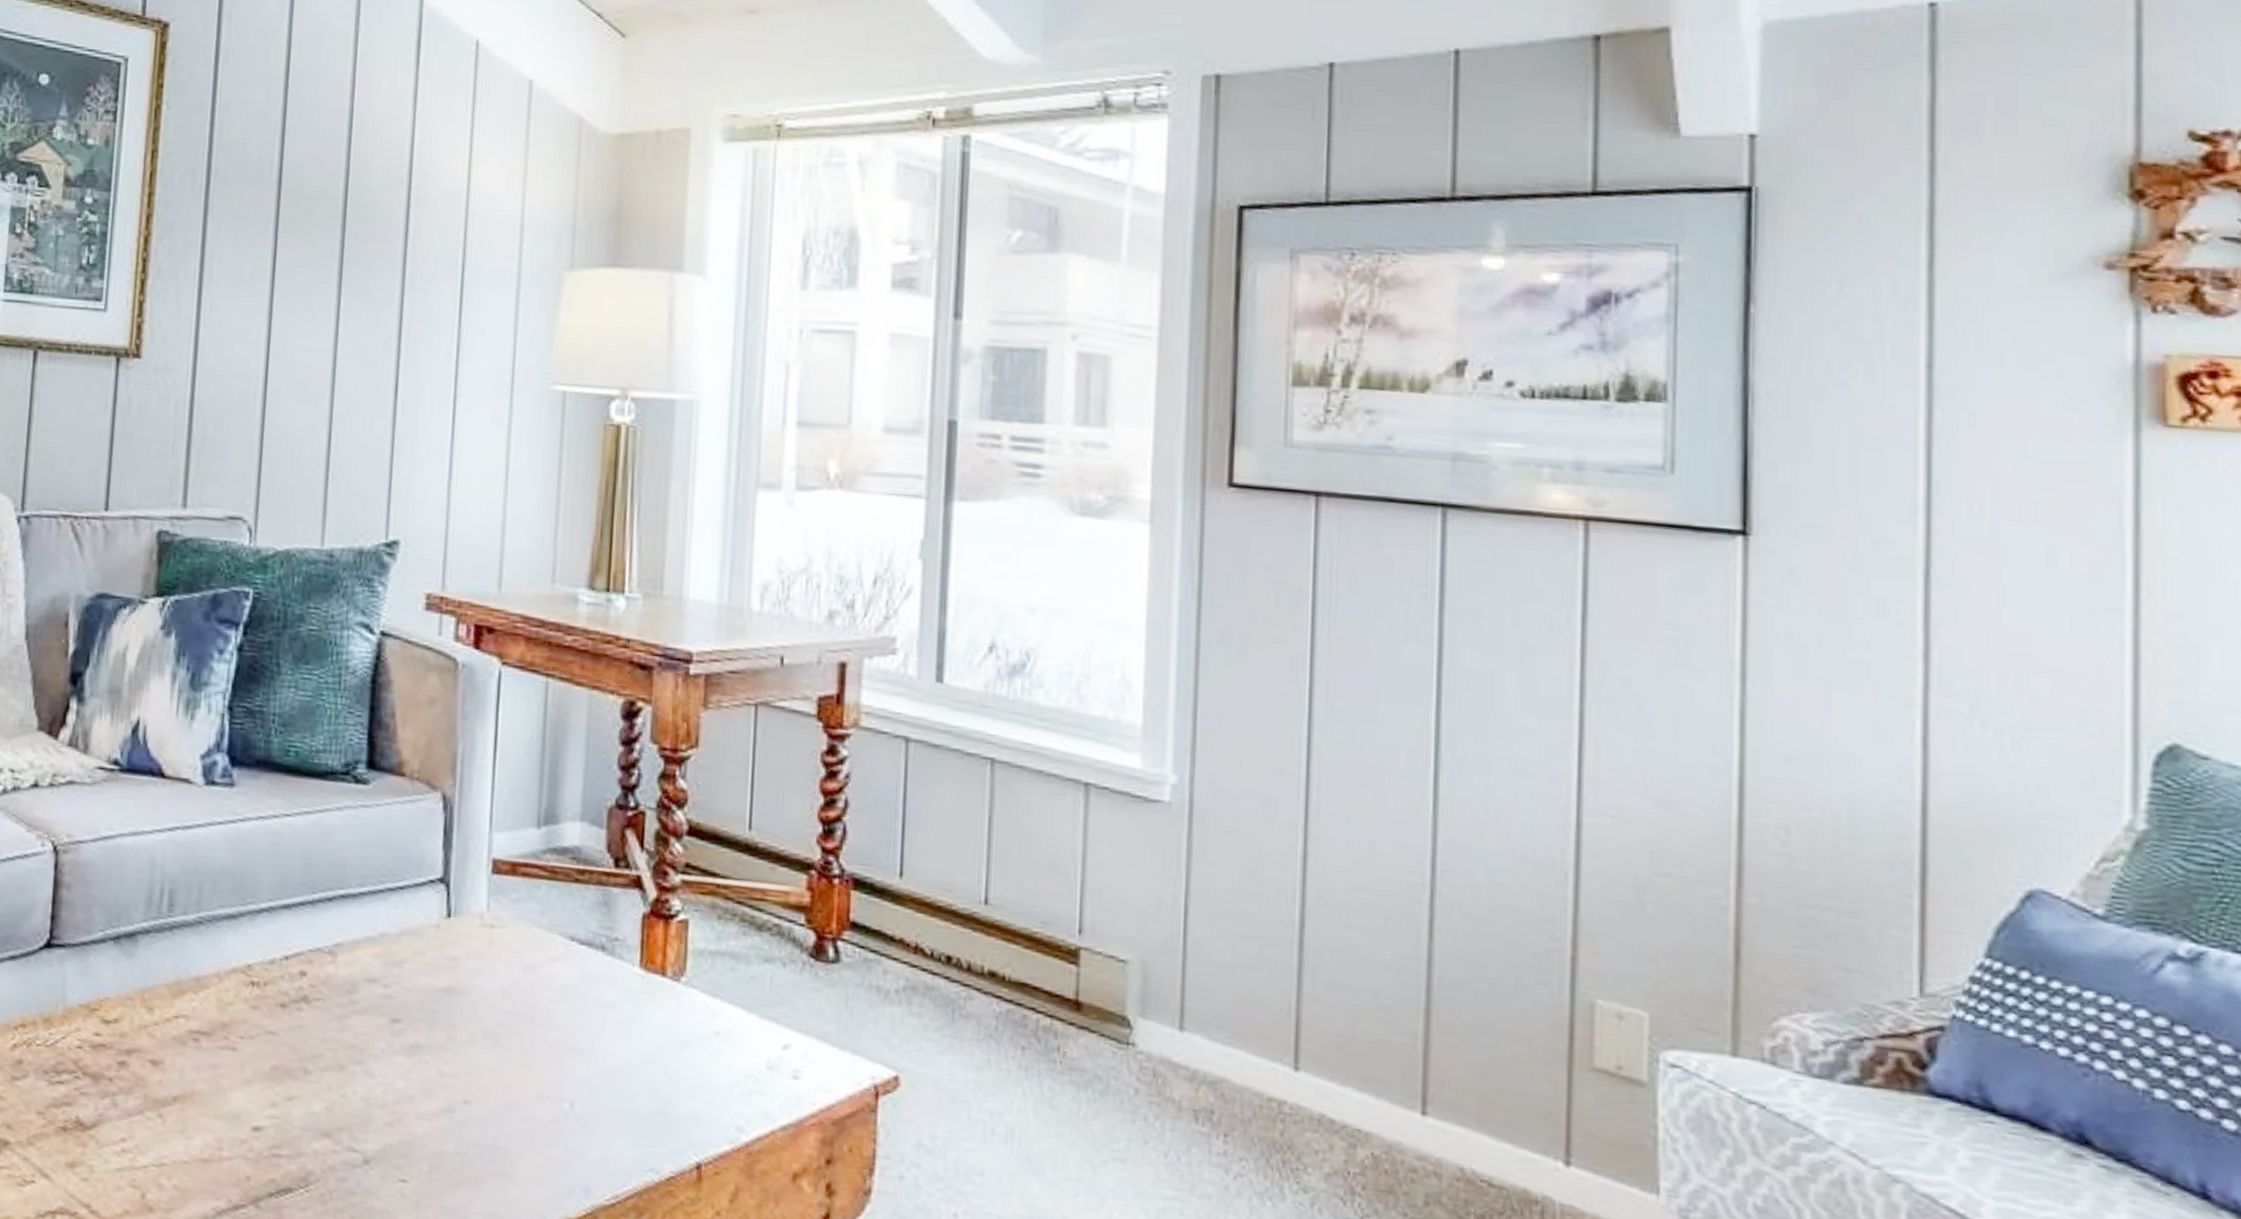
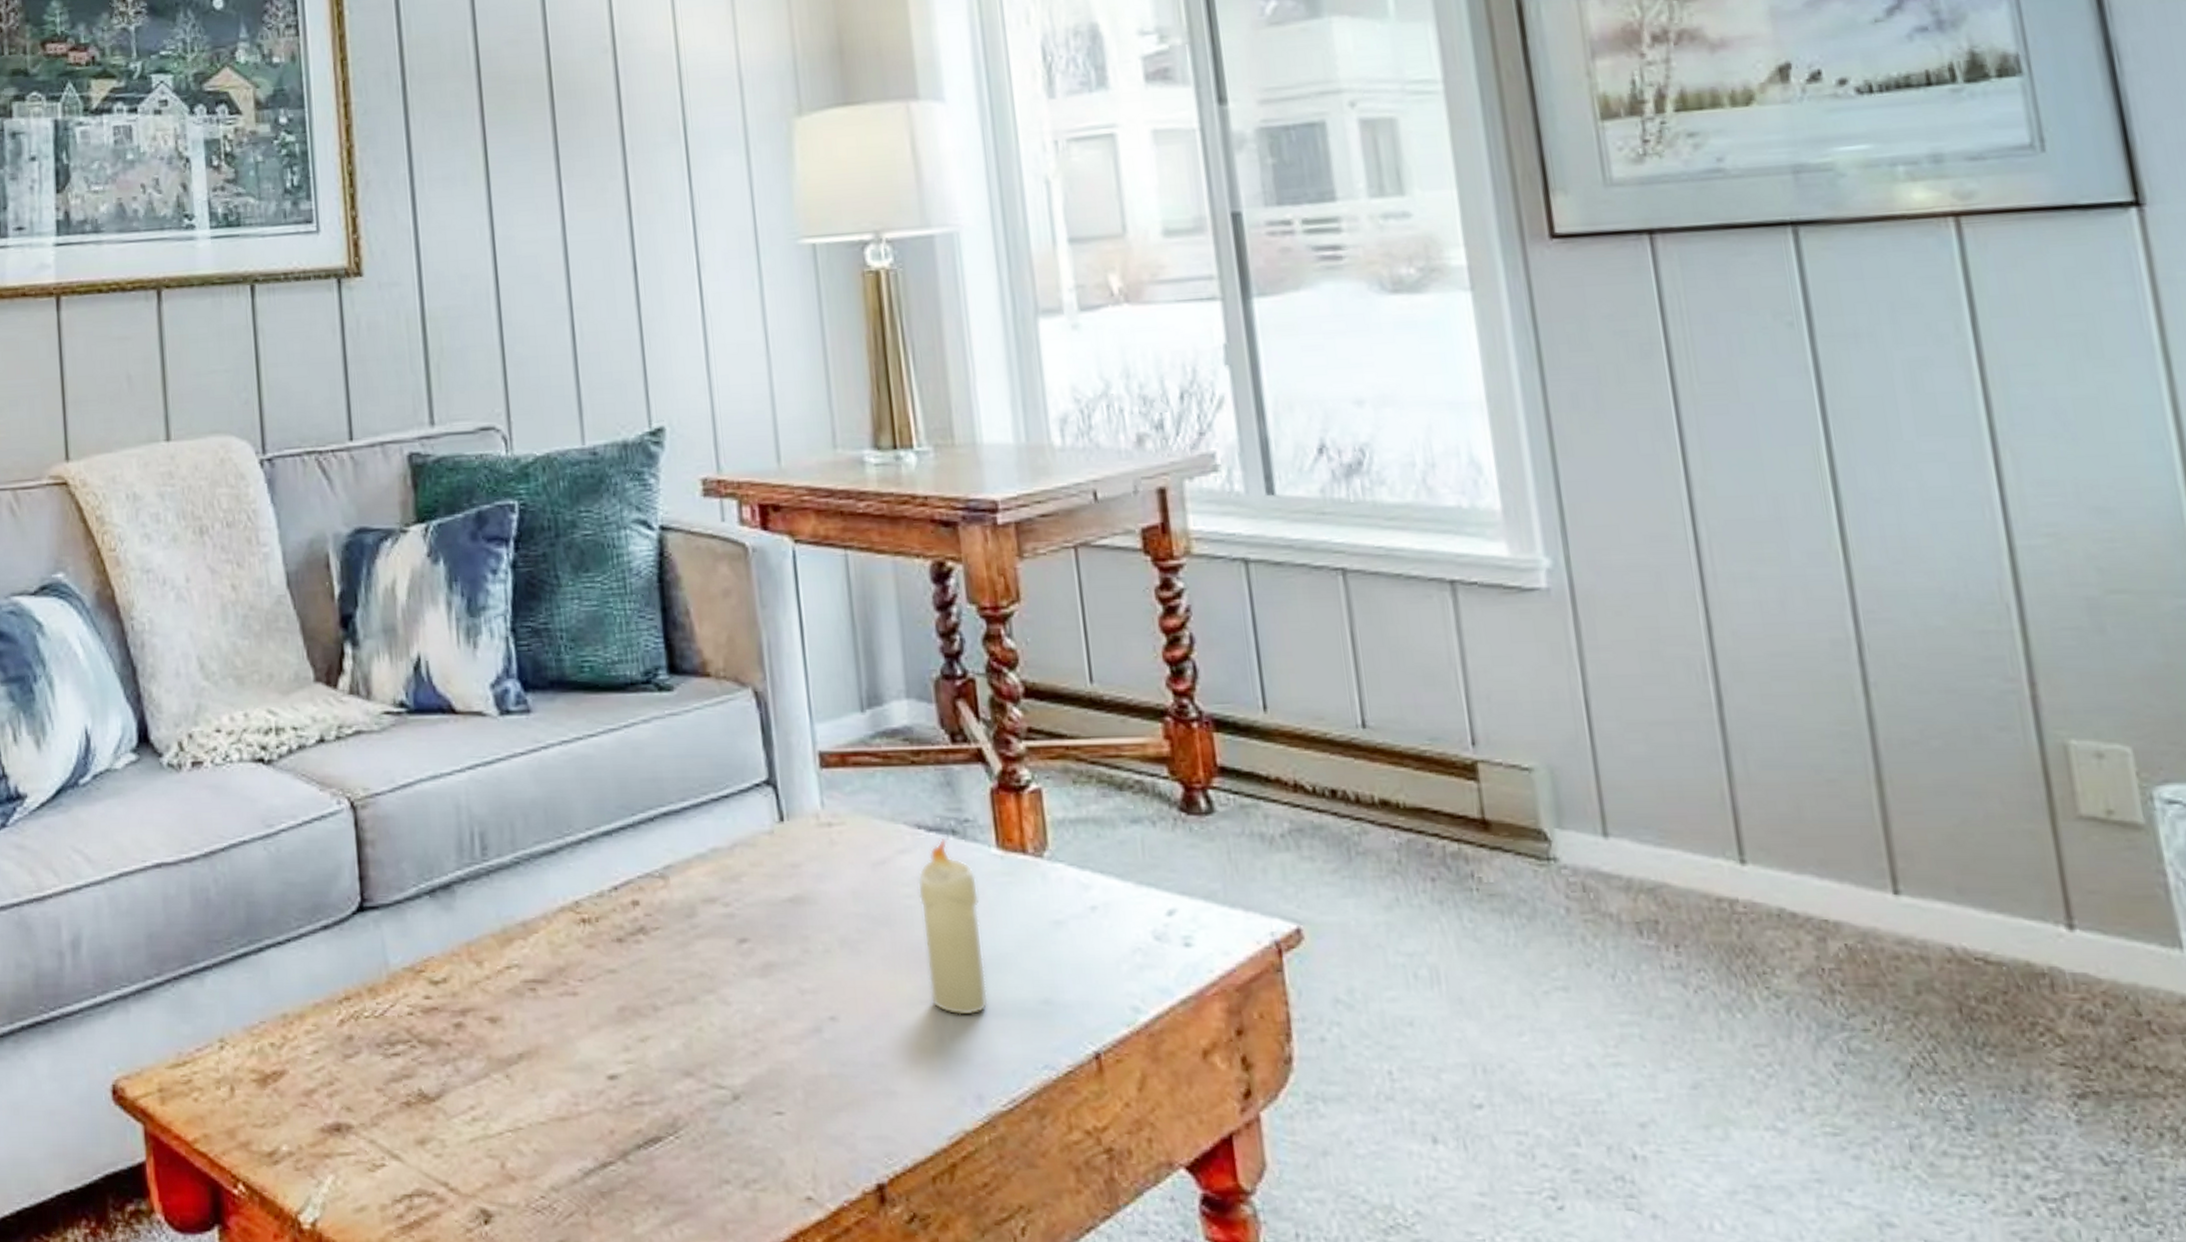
candle: none [557,953,617,1115] -> present [917,839,988,1015]

